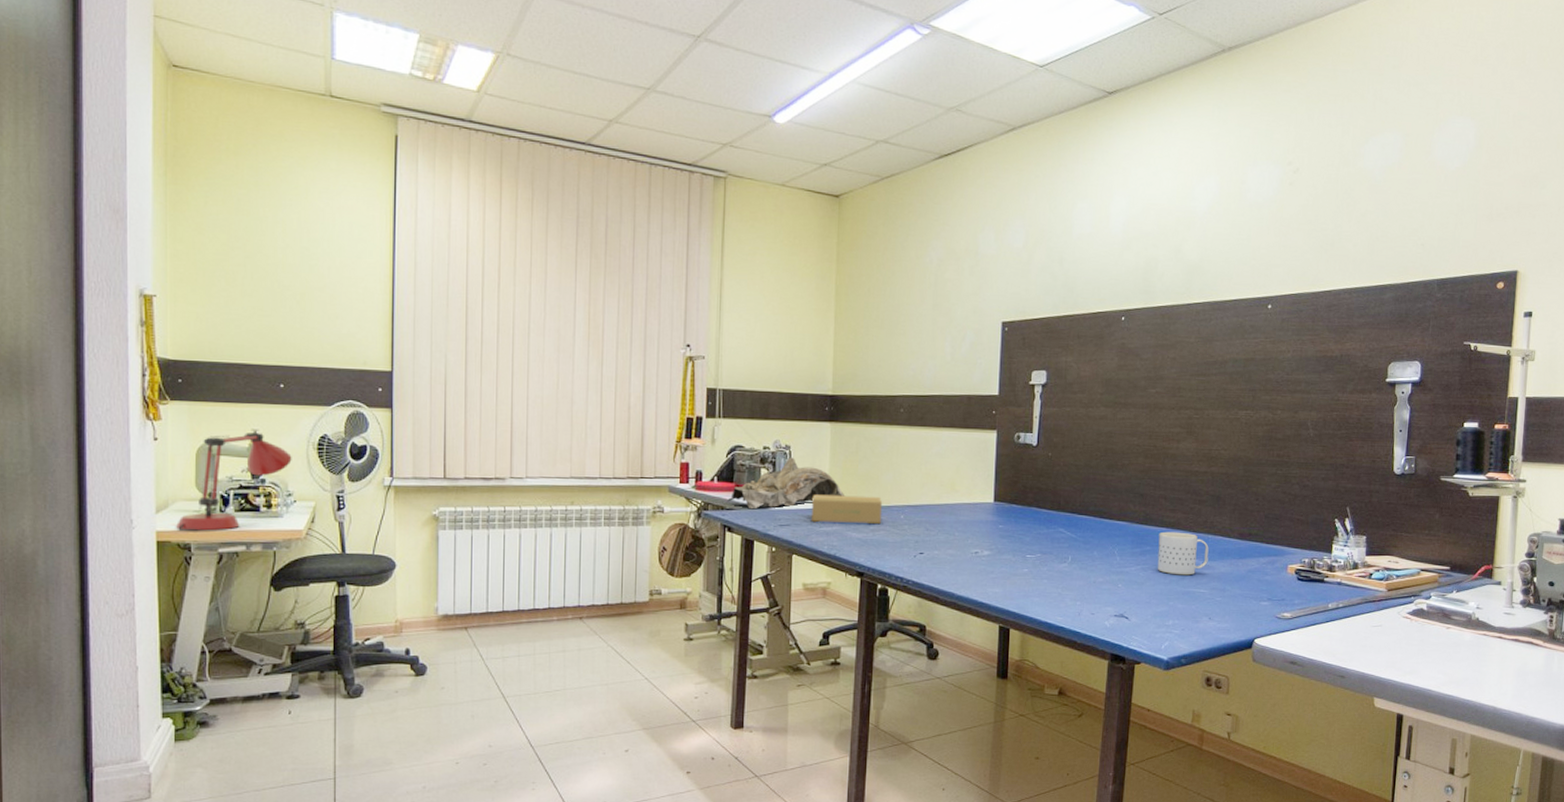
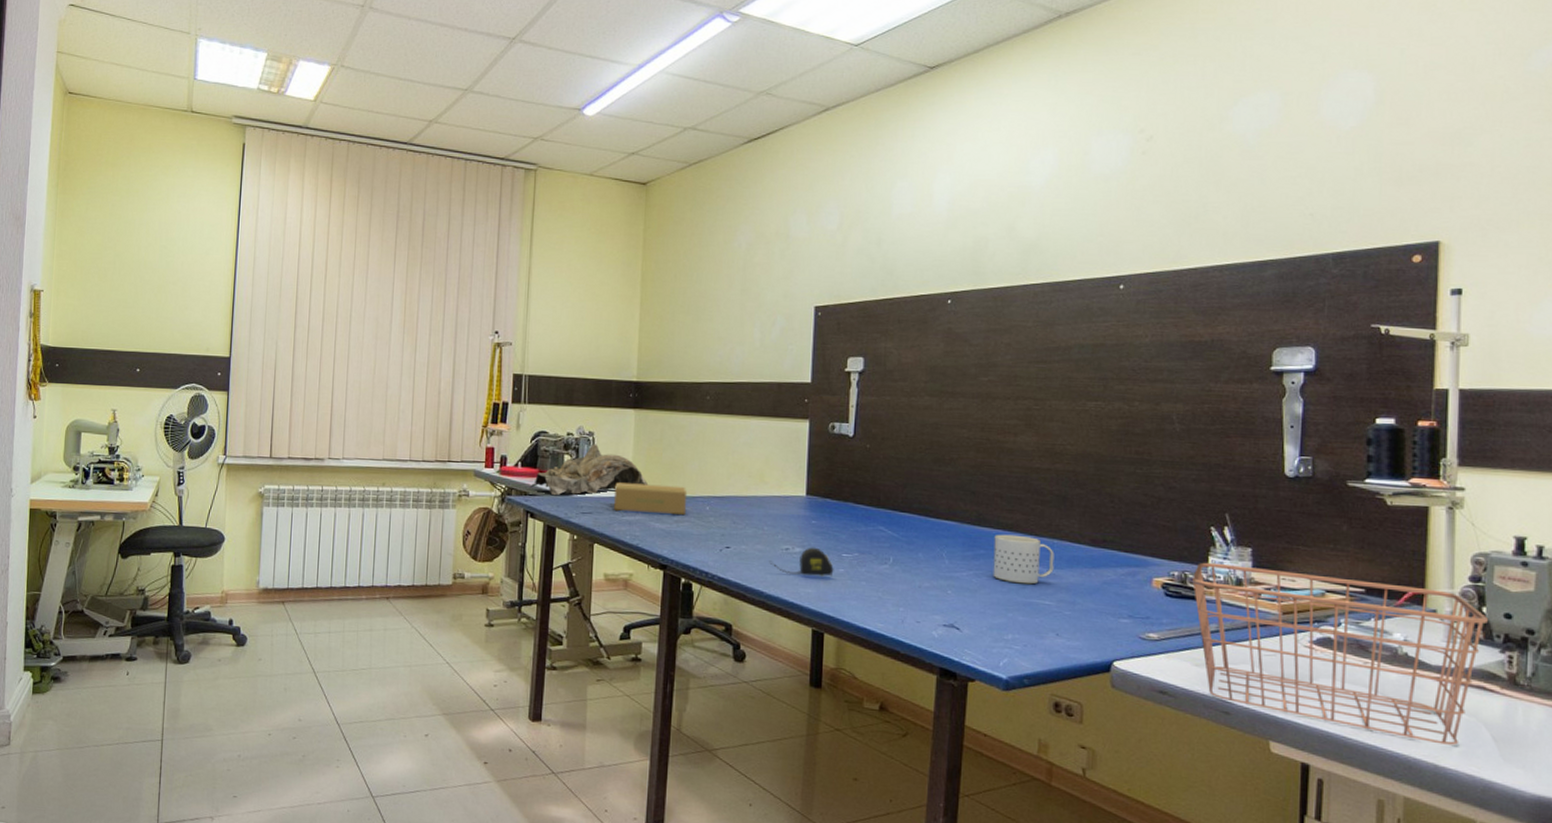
desk lamp: present [175,431,292,532] -> none [45,411,143,501]
tape measure: none [960,550,1019,578] -> present [769,547,834,578]
basket: none [1318,549,1538,691] -> present [1191,562,1489,745]

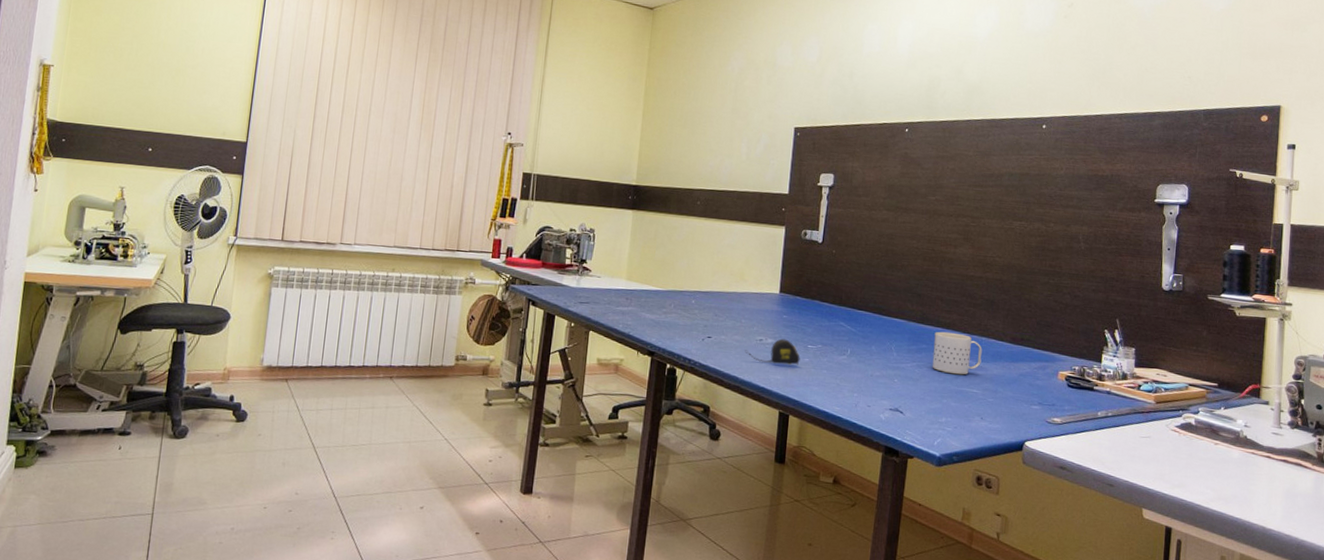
fabric scrap: present [529,444,649,495] -> none [532,240,642,286]
box: present [613,482,688,515] -> none [608,276,676,307]
basket: present [1191,562,1489,745] -> none [1088,359,1306,511]

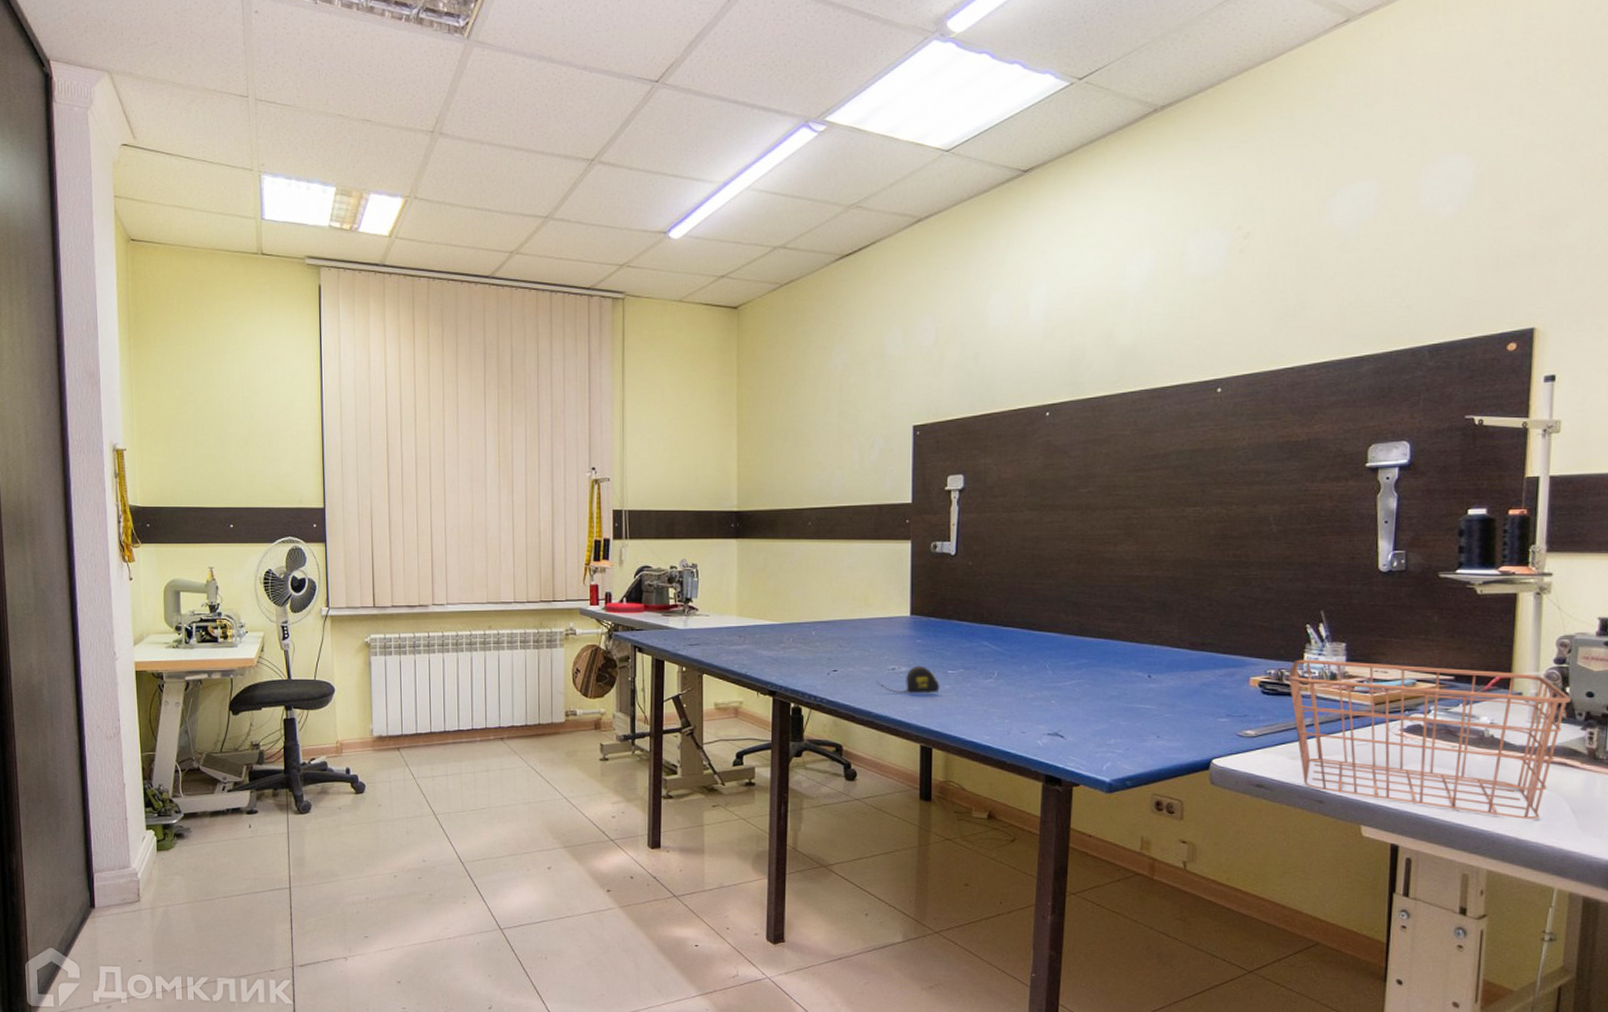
mug: present [932,331,982,375] -> none [1095,643,1155,690]
basket: none [1088,359,1306,511] -> present [1287,659,1572,819]

